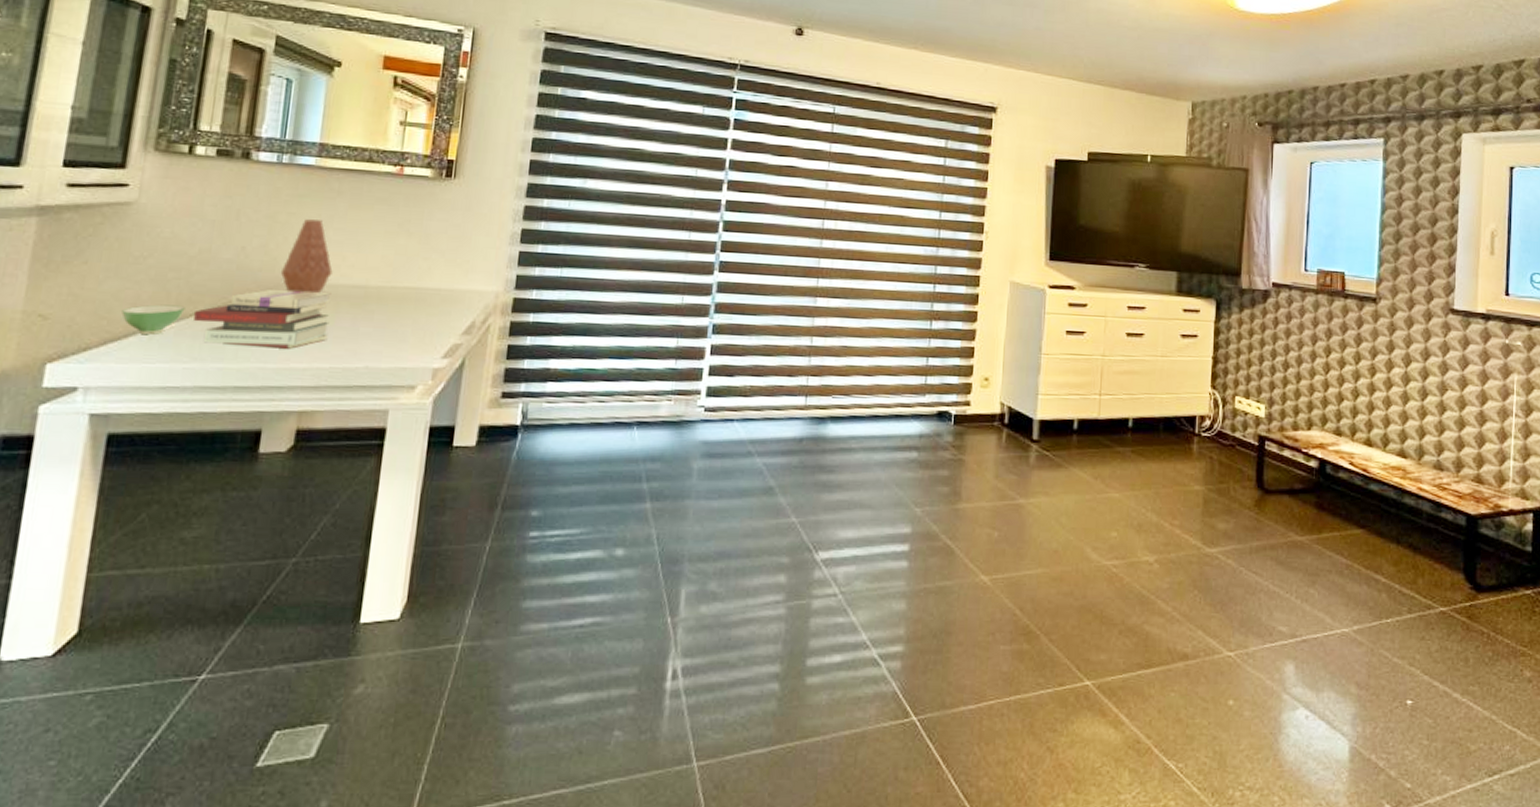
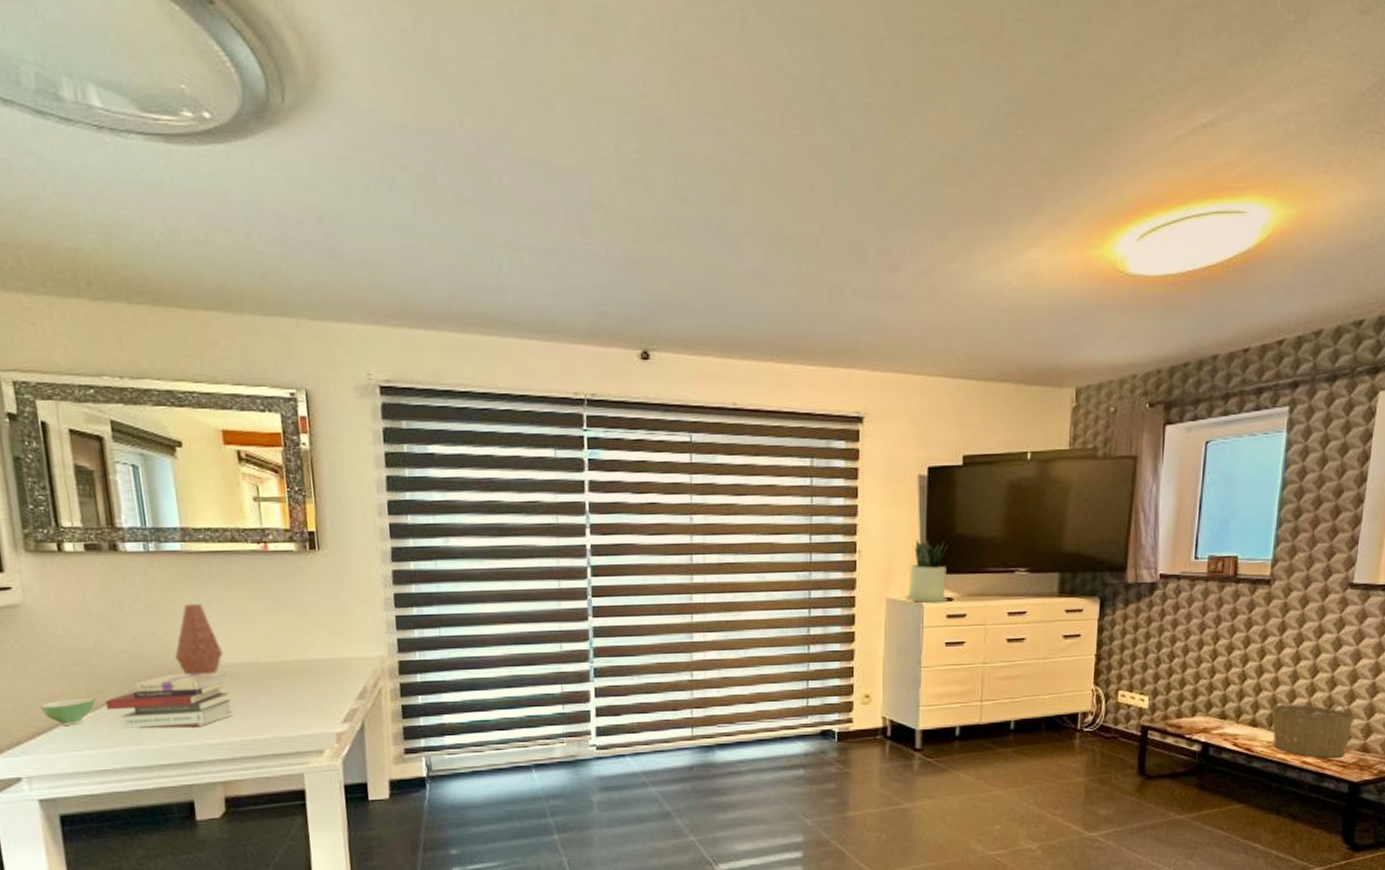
planter: none [1028,226,1072,291] -> present [904,540,948,604]
basket: none [1385,425,1467,487] -> present [1271,704,1355,758]

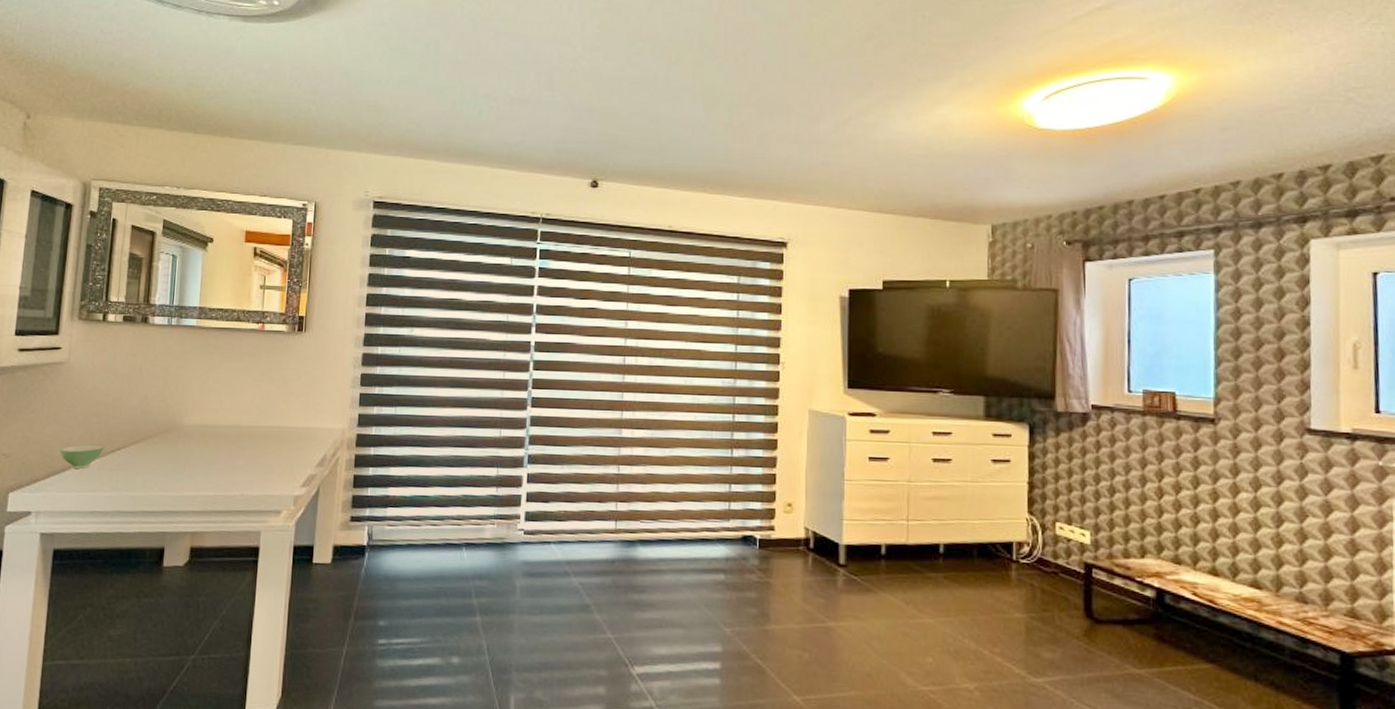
books: present [106,673,233,729] -> none [111,431,213,480]
vase: present [174,604,223,676] -> none [173,371,213,434]
planter: present [904,540,948,604] -> none [827,355,870,418]
basket: present [1271,704,1355,758] -> none [1233,553,1336,622]

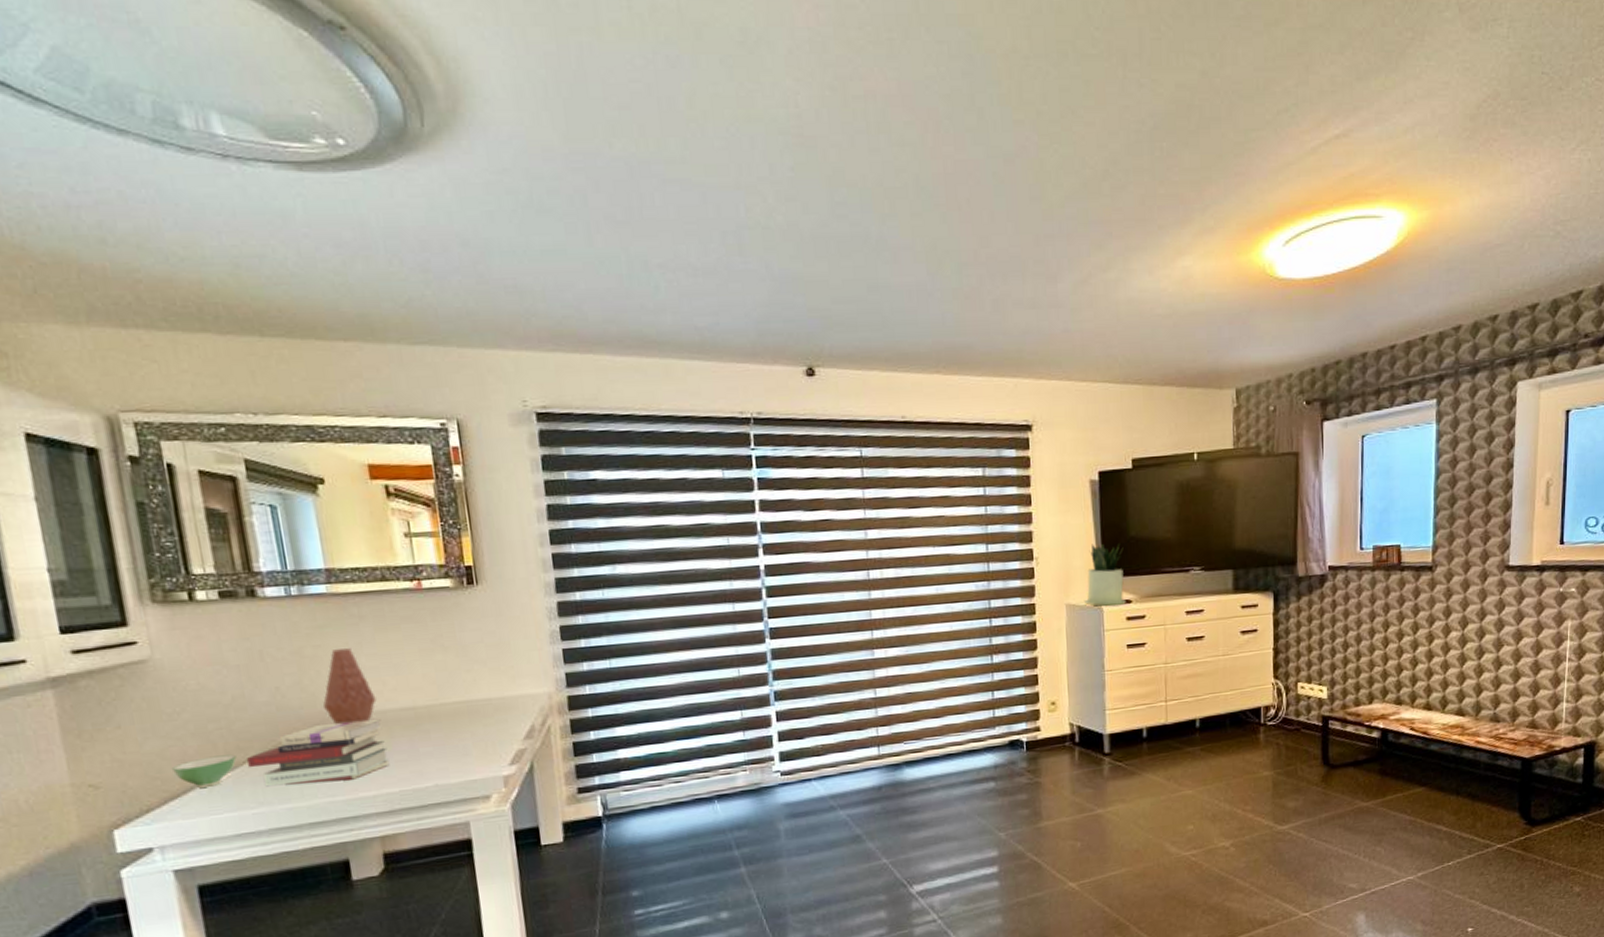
books: none [111,431,213,480] -> present [247,720,390,787]
vase: none [173,371,213,434] -> present [322,648,377,725]
planter: none [827,355,870,418] -> present [1083,543,1126,607]

